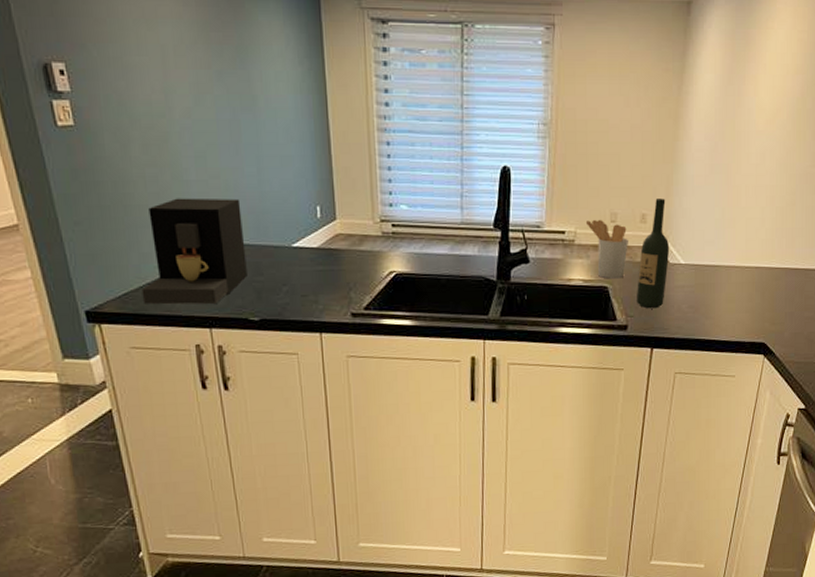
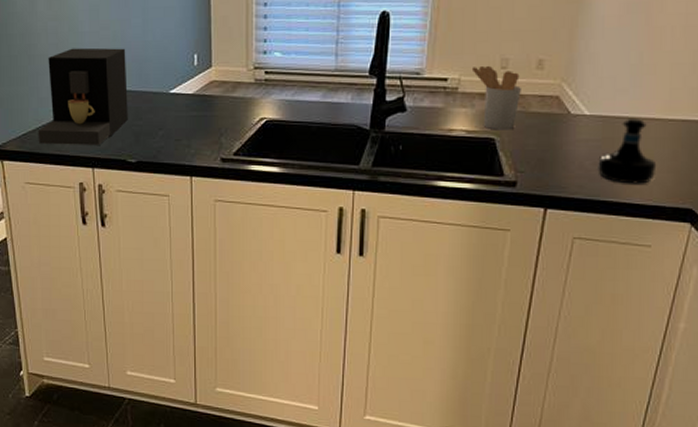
wine bottle: present [636,198,670,309] -> none [527,42,572,164]
tequila bottle: none [692,266,738,324] -> present [598,119,657,184]

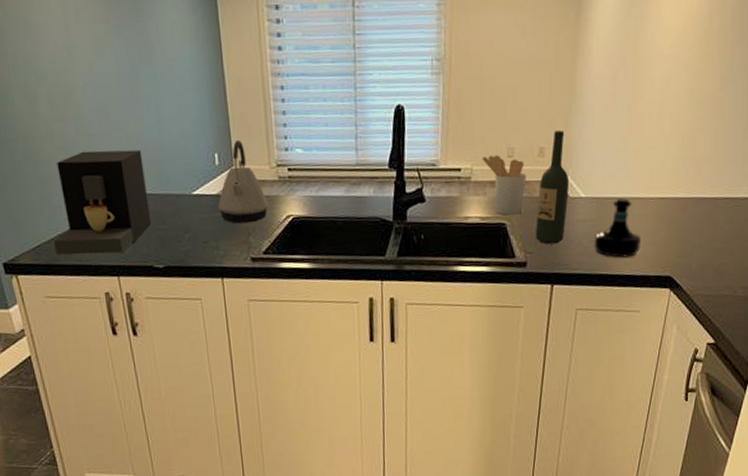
kettle: none [194,41,243,124] -> present [218,139,269,224]
wine bottle: none [527,42,572,164] -> present [535,130,570,245]

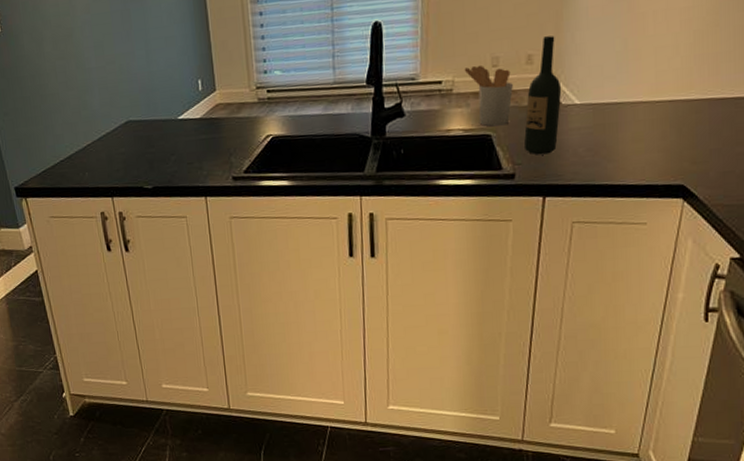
coffee maker: present [53,149,151,255] -> none [56,80,141,179]
kettle: present [218,139,269,224] -> none [202,65,249,145]
tequila bottle: present [594,198,642,258] -> none [591,103,648,167]

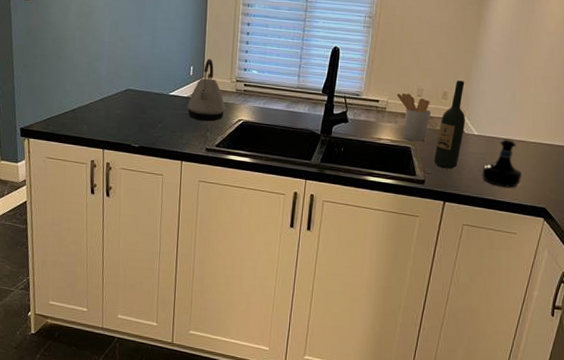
kettle: none [202,65,249,145] -> present [187,58,226,122]
tequila bottle: none [591,103,648,167] -> present [482,139,523,188]

